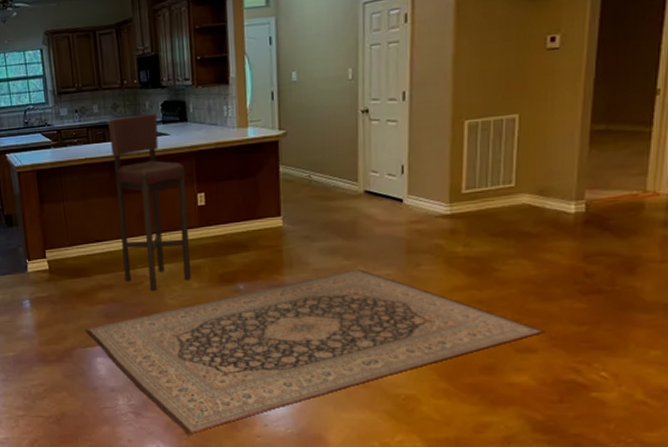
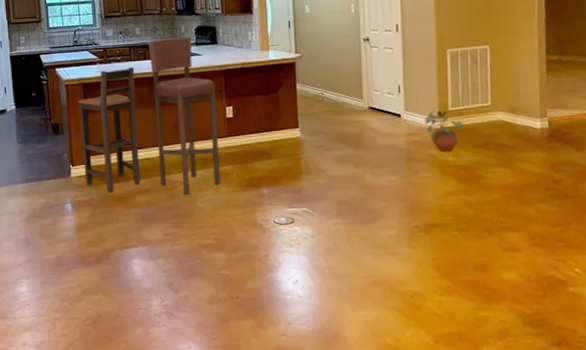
bar stool: none [32,150,103,288] -> present [78,66,141,193]
area rug: present [85,269,546,436] -> none [123,176,527,336]
potted plant: none [430,189,479,241] -> present [423,107,464,151]

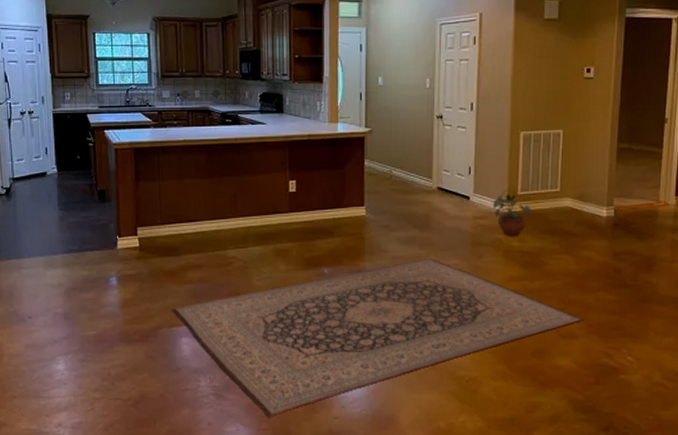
bar stool: present [78,66,141,193] -> none [128,132,193,267]
area rug: none [123,176,527,336] -> present [172,258,585,418]
bar stool: present [148,36,221,195] -> none [208,103,280,272]

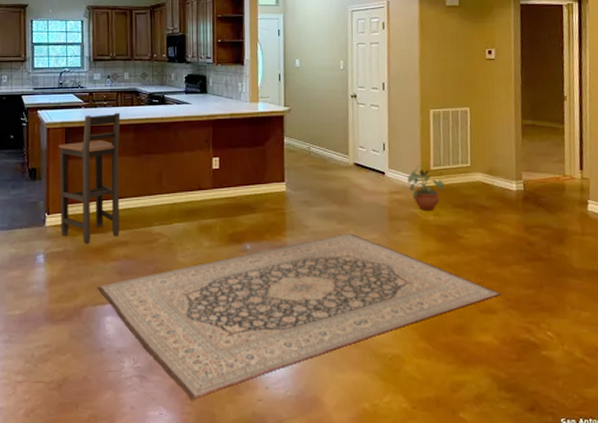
bar stool: none [128,132,193,267] -> present [59,112,121,244]

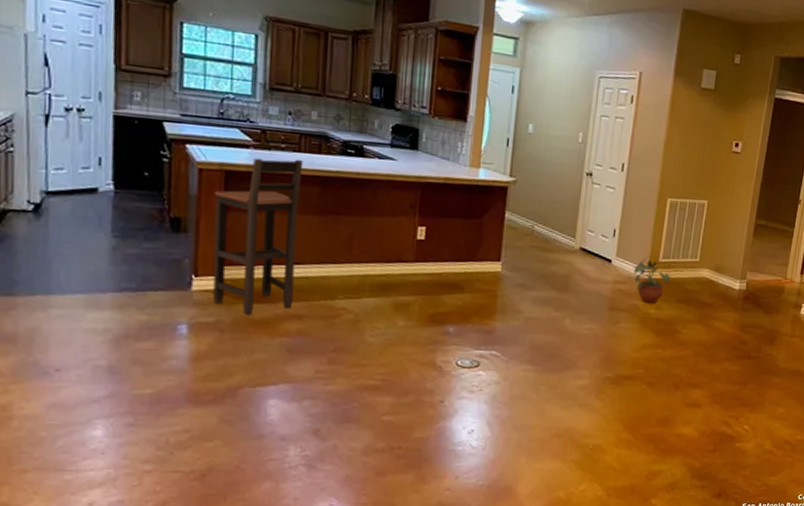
area rug: present [97,233,503,401] -> none [259,321,710,491]

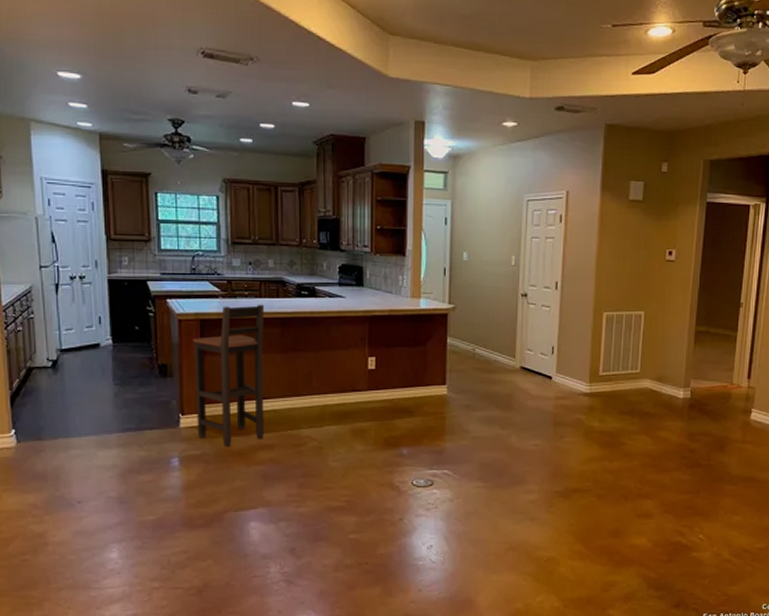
potted plant: present [633,256,671,303] -> none [574,370,613,416]

